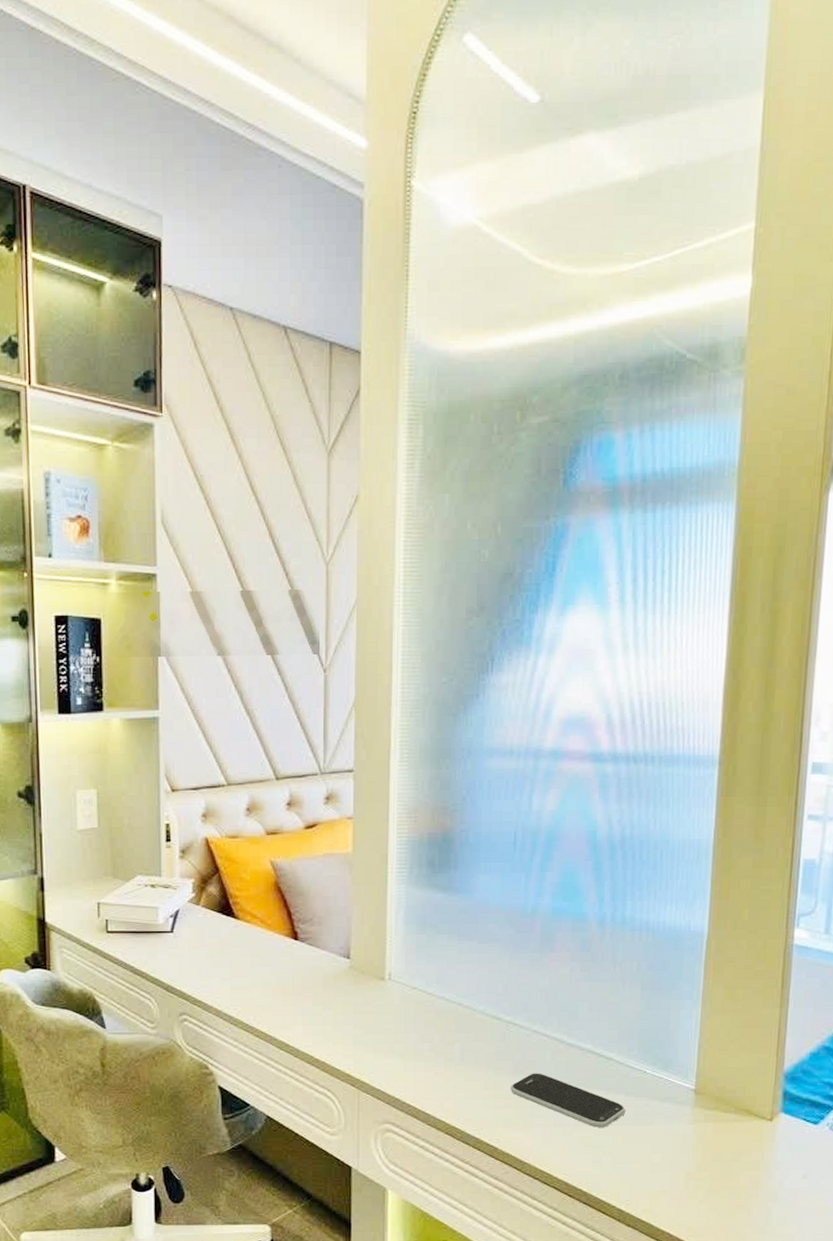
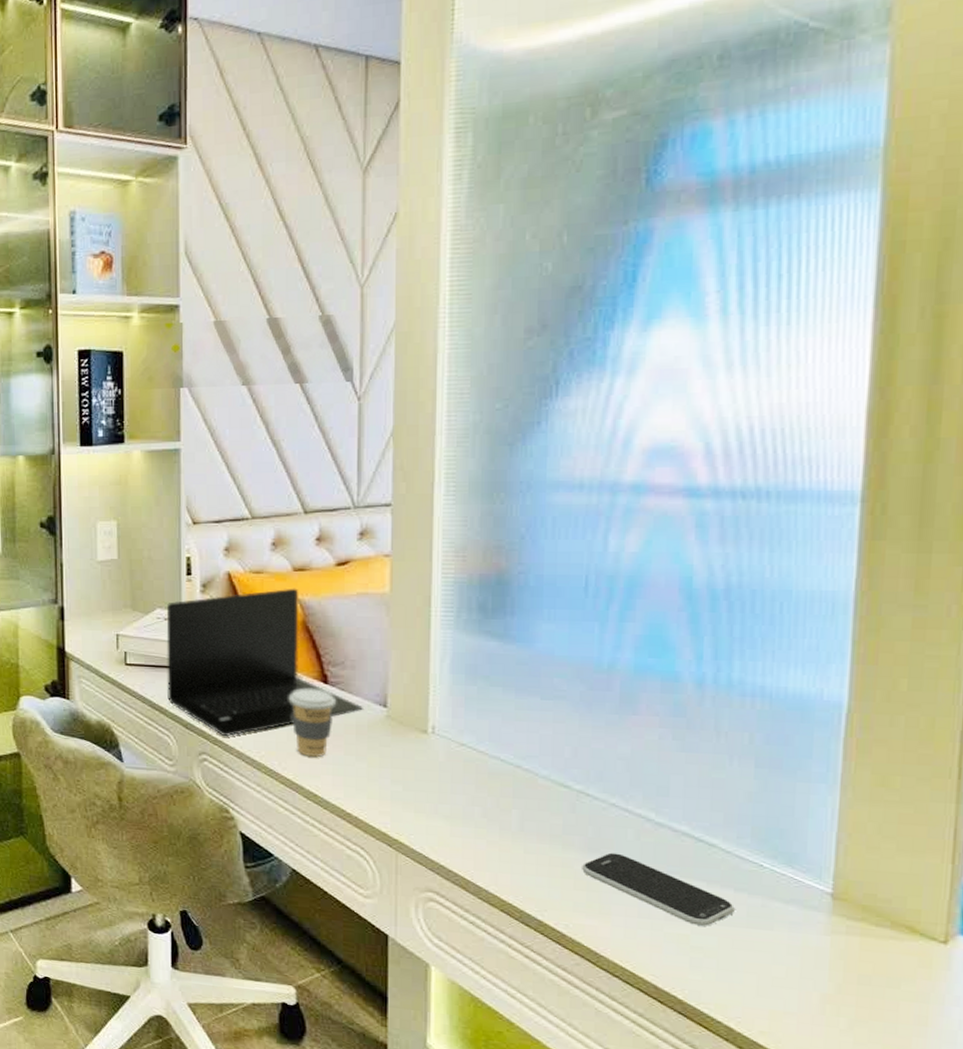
laptop: none [147,851,329,995] -> present [166,588,363,736]
coffee cup: none [263,946,305,1009] -> present [289,688,335,757]

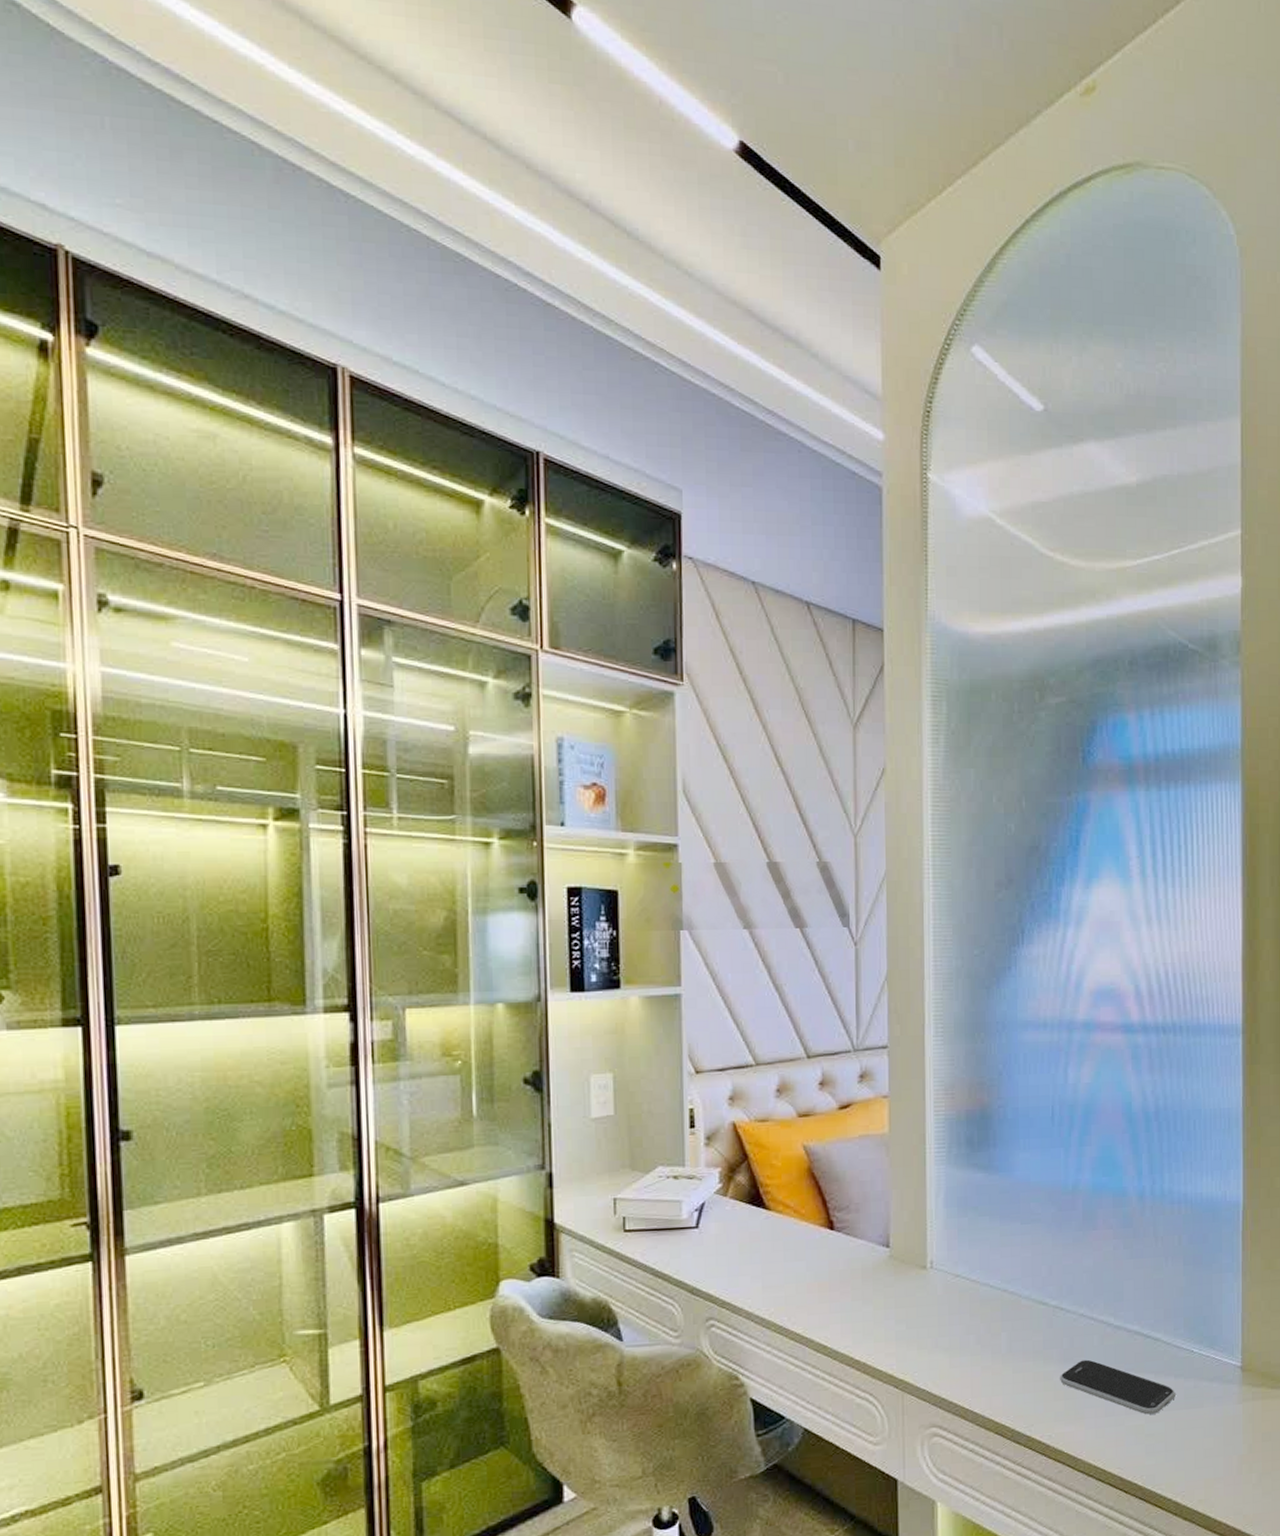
laptop: present [166,588,363,736] -> none [669,1134,868,1297]
coffee cup: present [289,688,335,757] -> none [797,1236,842,1307]

